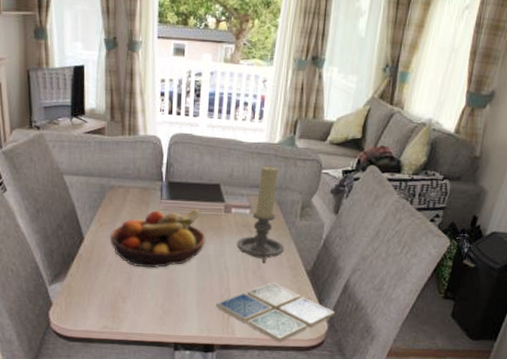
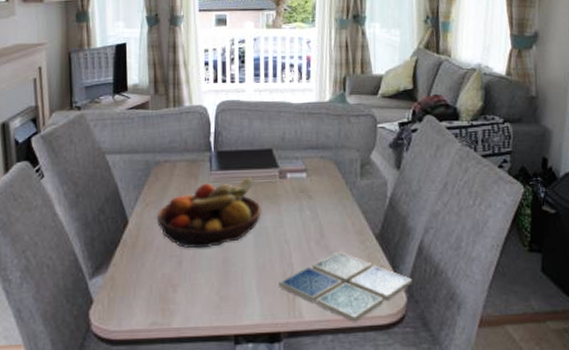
candle holder: present [236,165,285,263] -> none [295,125,348,231]

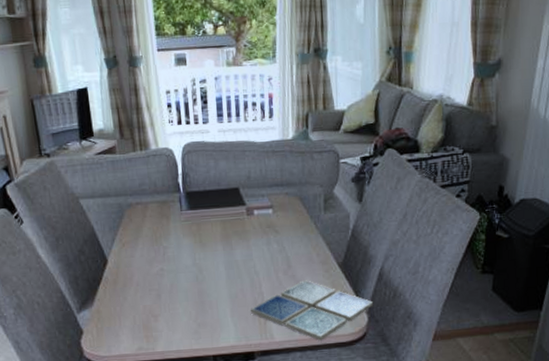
fruit bowl: present [156,176,261,249] -> none [133,215,232,283]

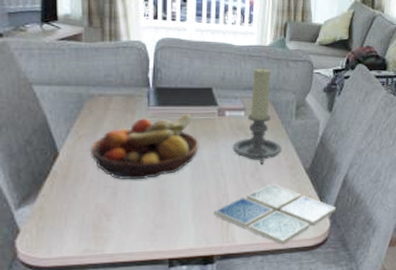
fruit bowl: none [133,215,232,283] -> present [89,113,199,180]
candle holder: none [263,162,313,262] -> present [232,67,282,165]

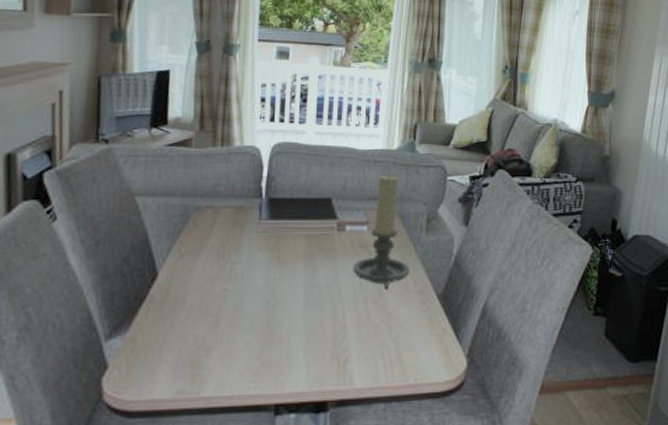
fruit bowl: present [89,113,199,180] -> none [192,228,315,307]
drink coaster: present [213,184,337,245] -> none [328,312,475,389]

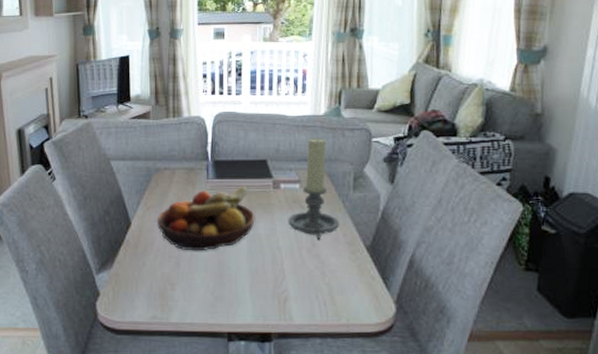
fruit bowl: none [192,228,315,307] -> present [156,186,255,251]

